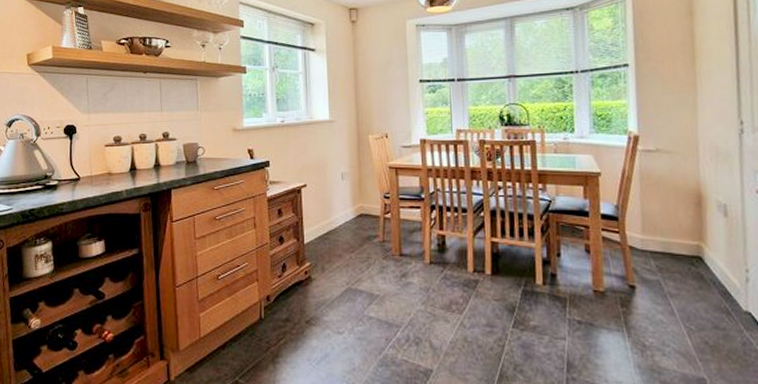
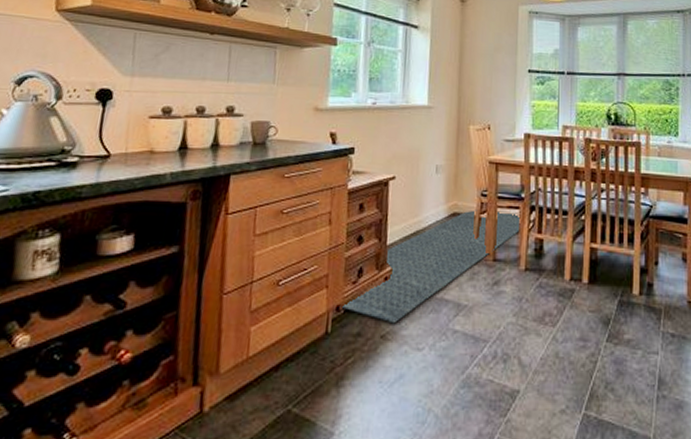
rug: none [269,211,421,311] -> present [339,210,519,324]

